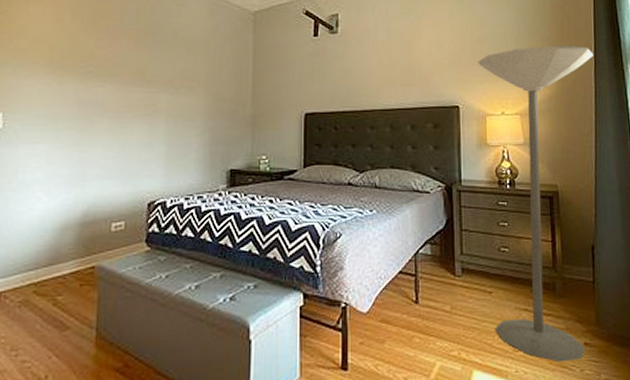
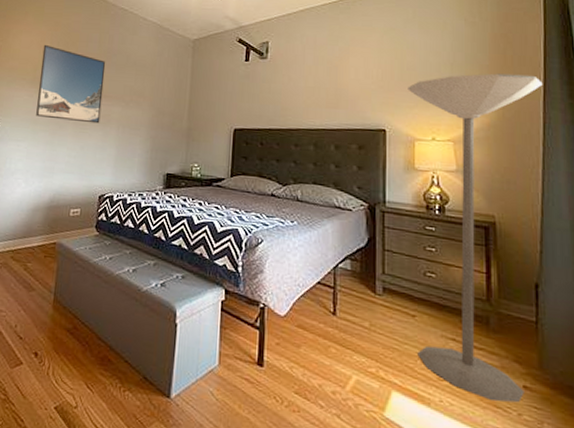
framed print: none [57,17,148,116] -> present [36,44,106,124]

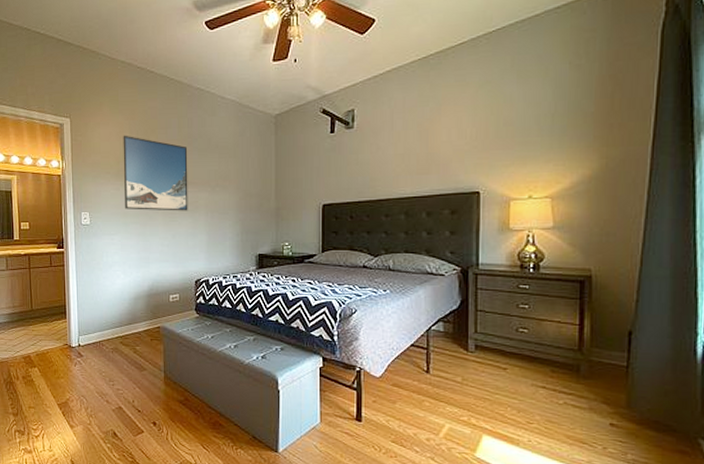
floor lamp: present [408,73,543,404] -> none [504,119,653,439]

